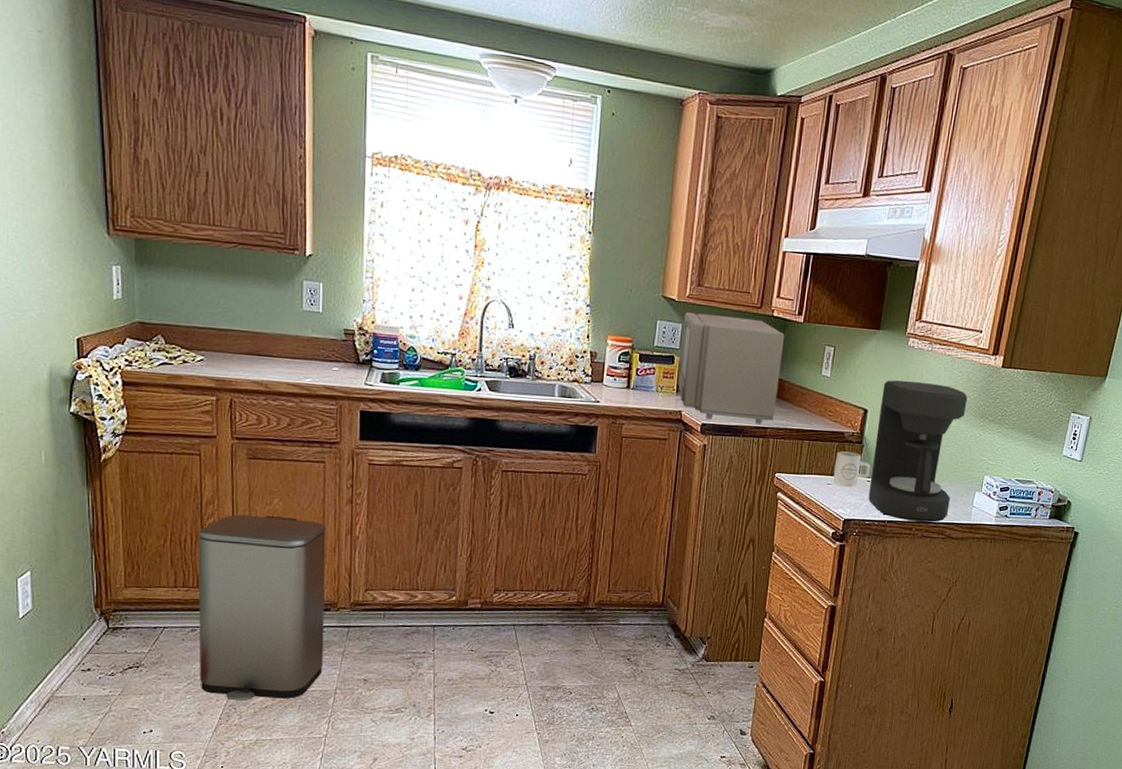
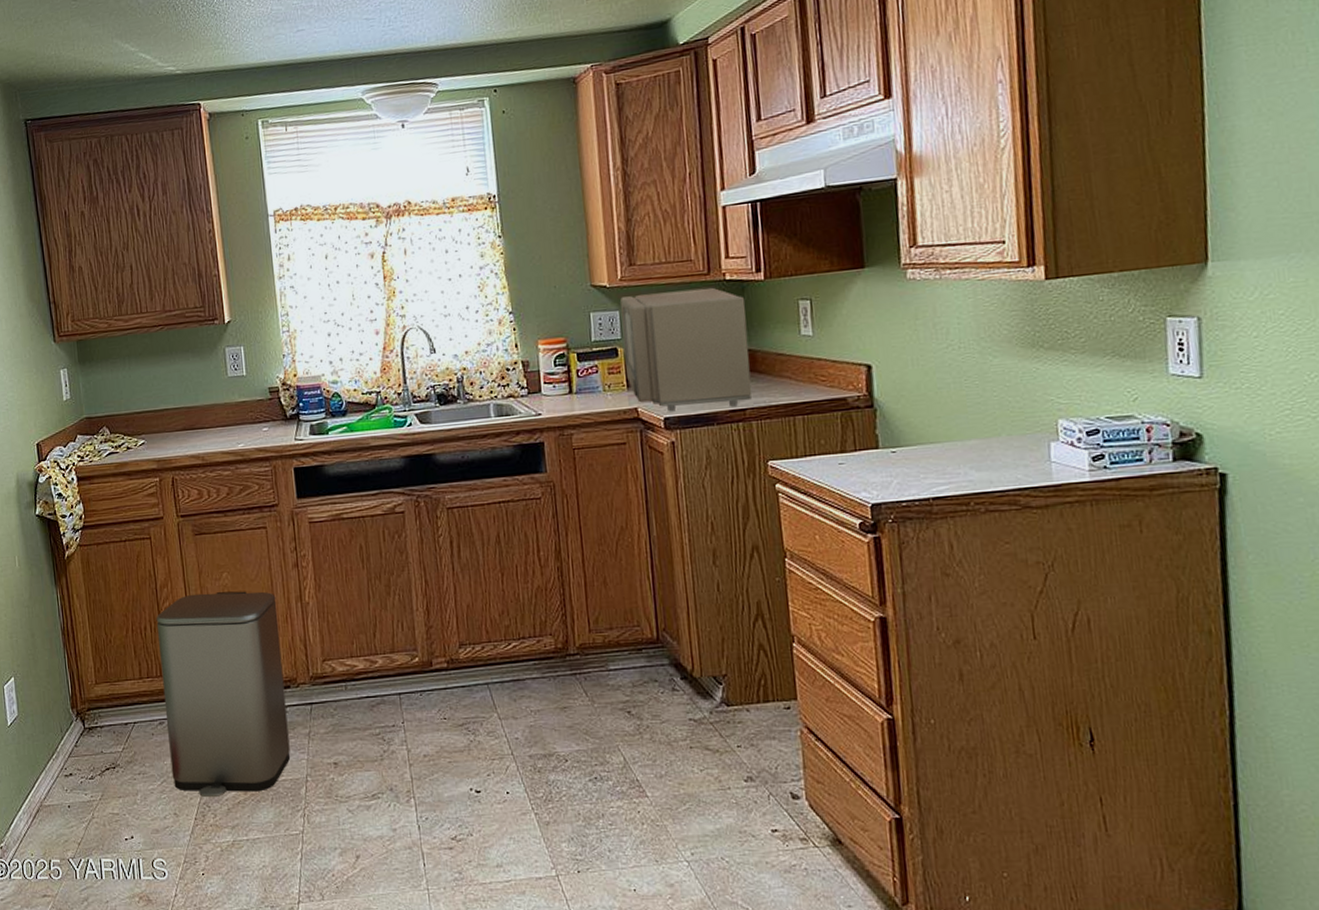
mug: present [833,451,871,488] -> none [842,419,893,465]
coffee maker: present [868,380,968,523] -> none [885,316,1018,495]

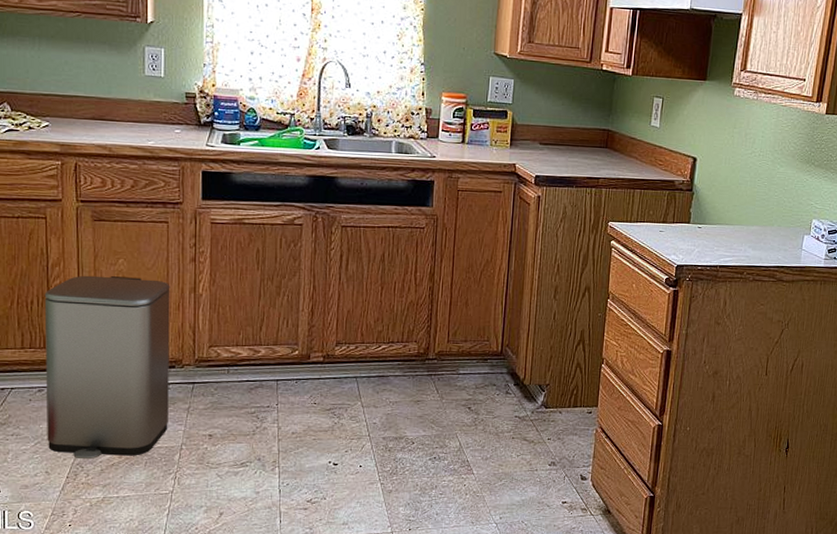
microwave: present [620,287,752,412] -> none [511,68,614,175]

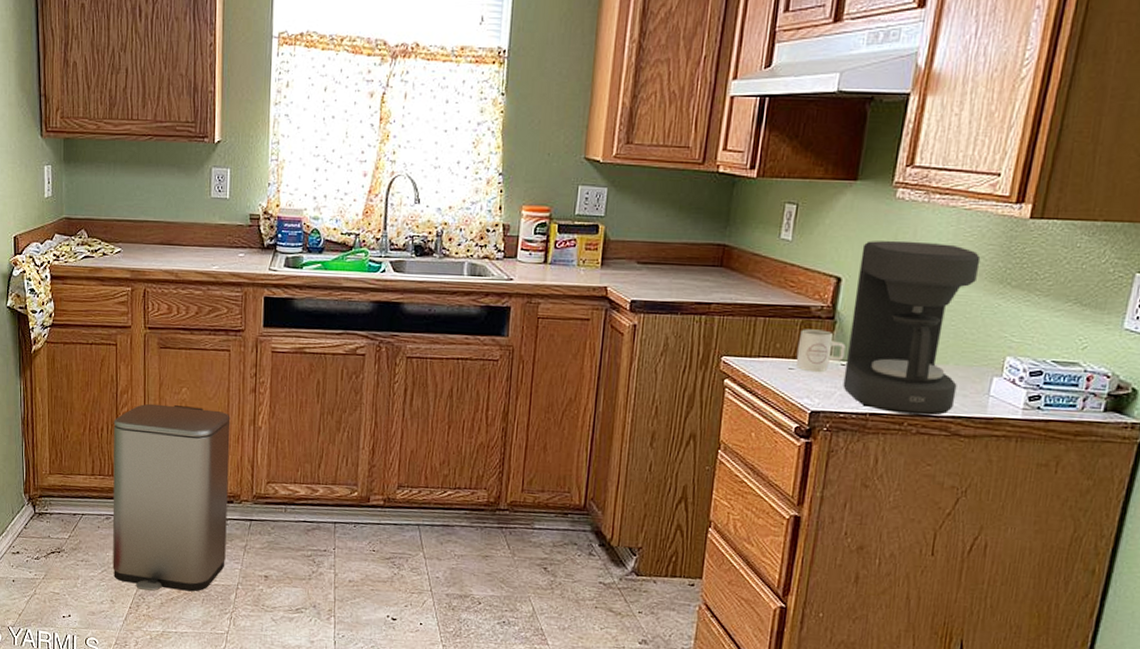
mug: none [665,199,701,234] -> present [796,329,846,373]
coffee maker: none [699,129,794,267] -> present [842,240,981,417]

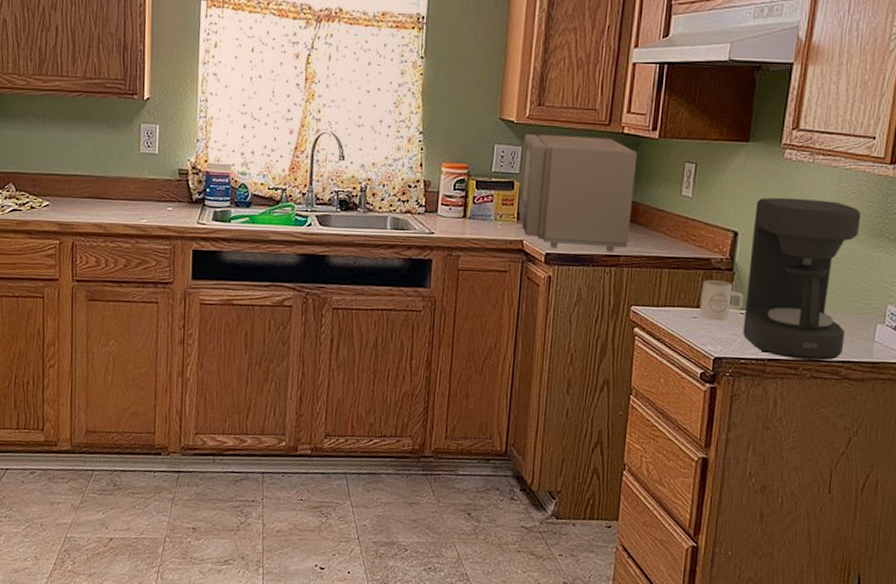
pedal bin: present [112,403,231,592] -> none [37,356,159,547]
microwave: none [603,174,734,299] -> present [518,134,638,252]

